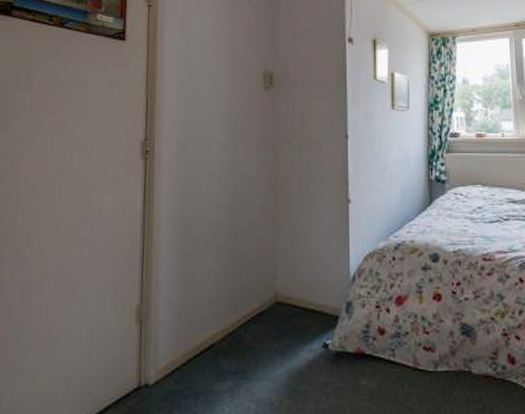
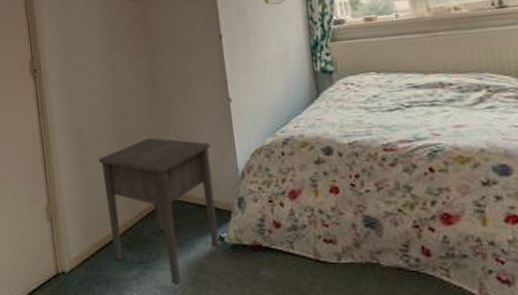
nightstand: none [205,234,326,396] -> present [98,137,220,284]

